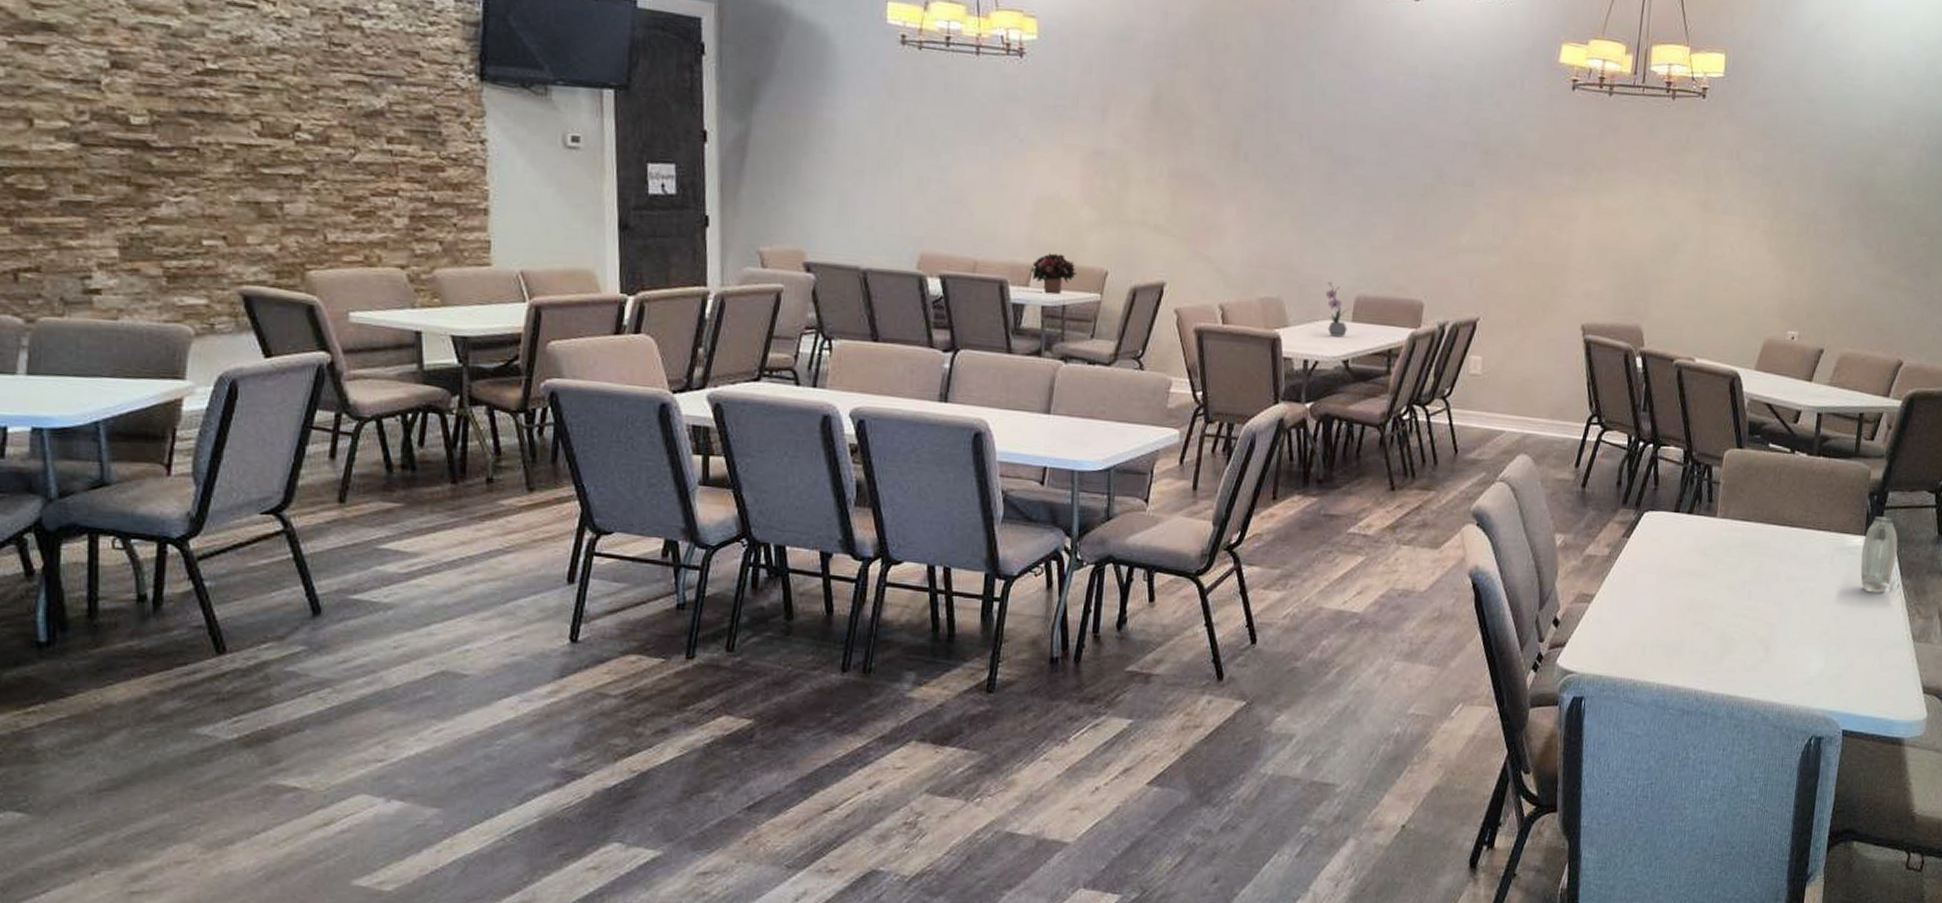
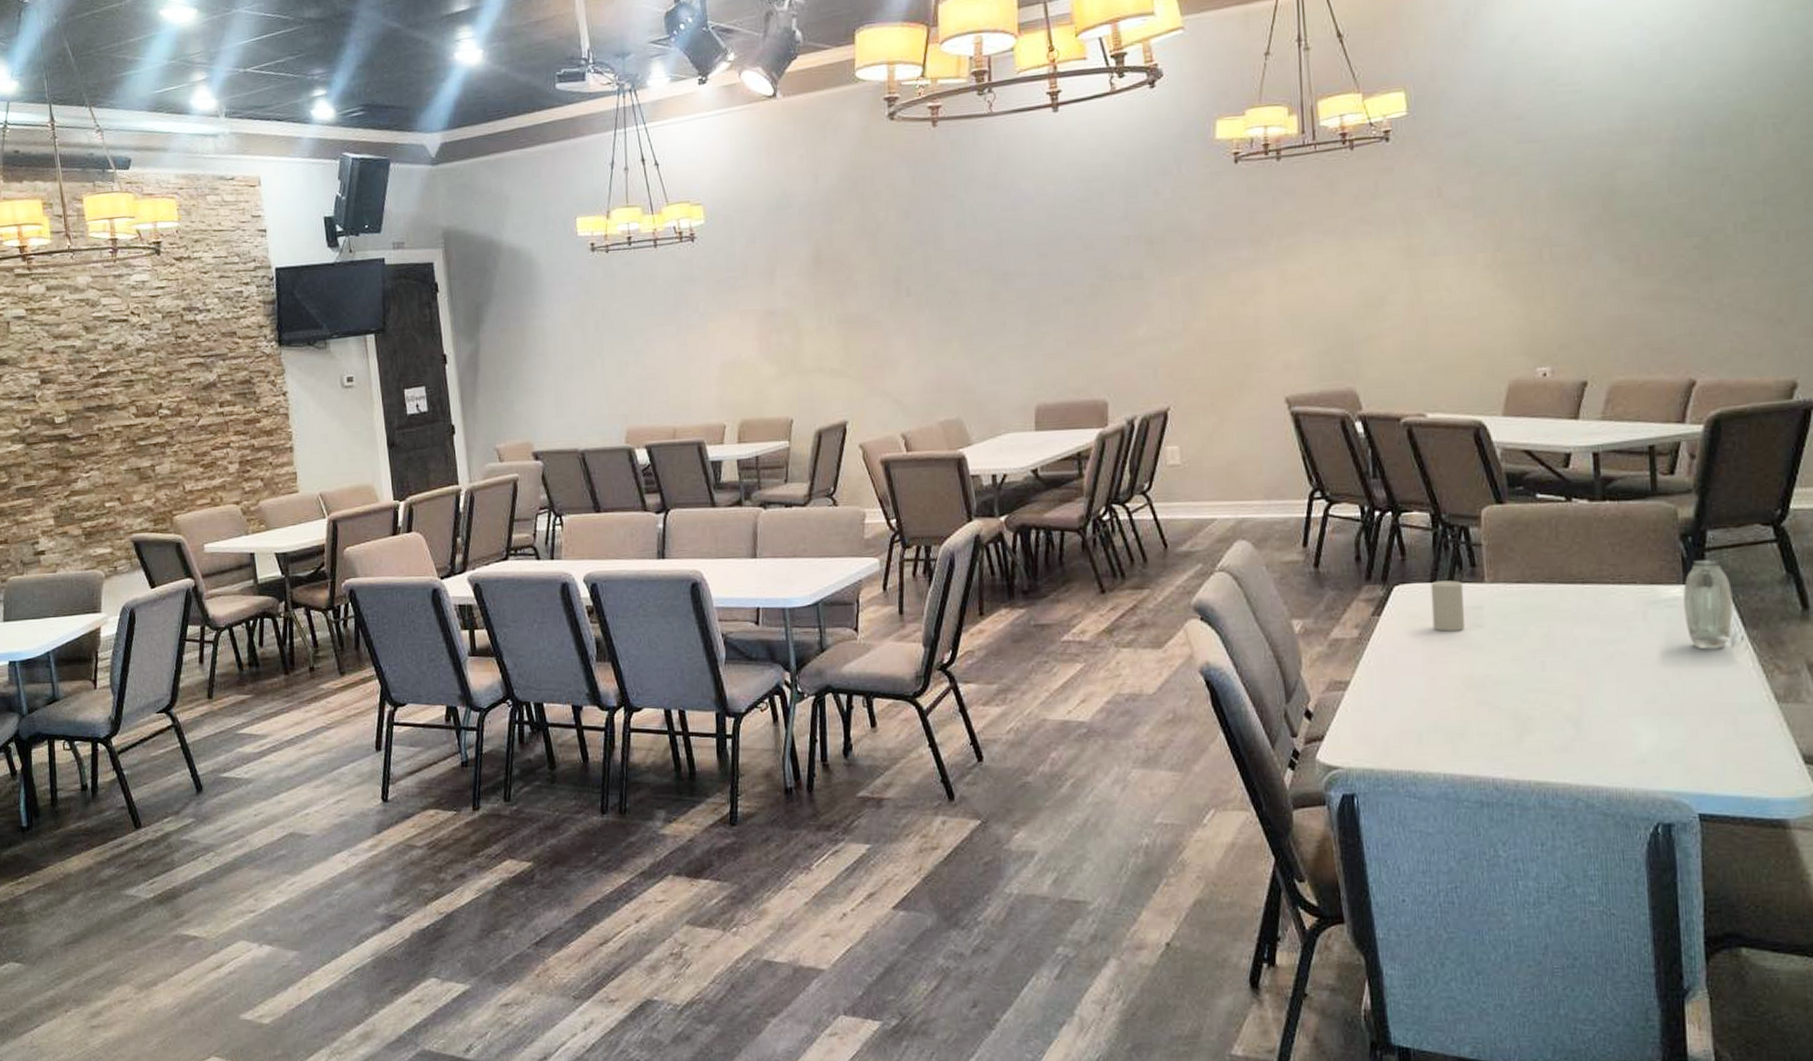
bouquet: present [1030,253,1076,295] -> none [723,410,765,448]
flower arrangement: present [1325,281,1348,337] -> none [1004,395,1032,448]
cup: none [1670,511,1700,558] -> present [1430,580,1465,632]

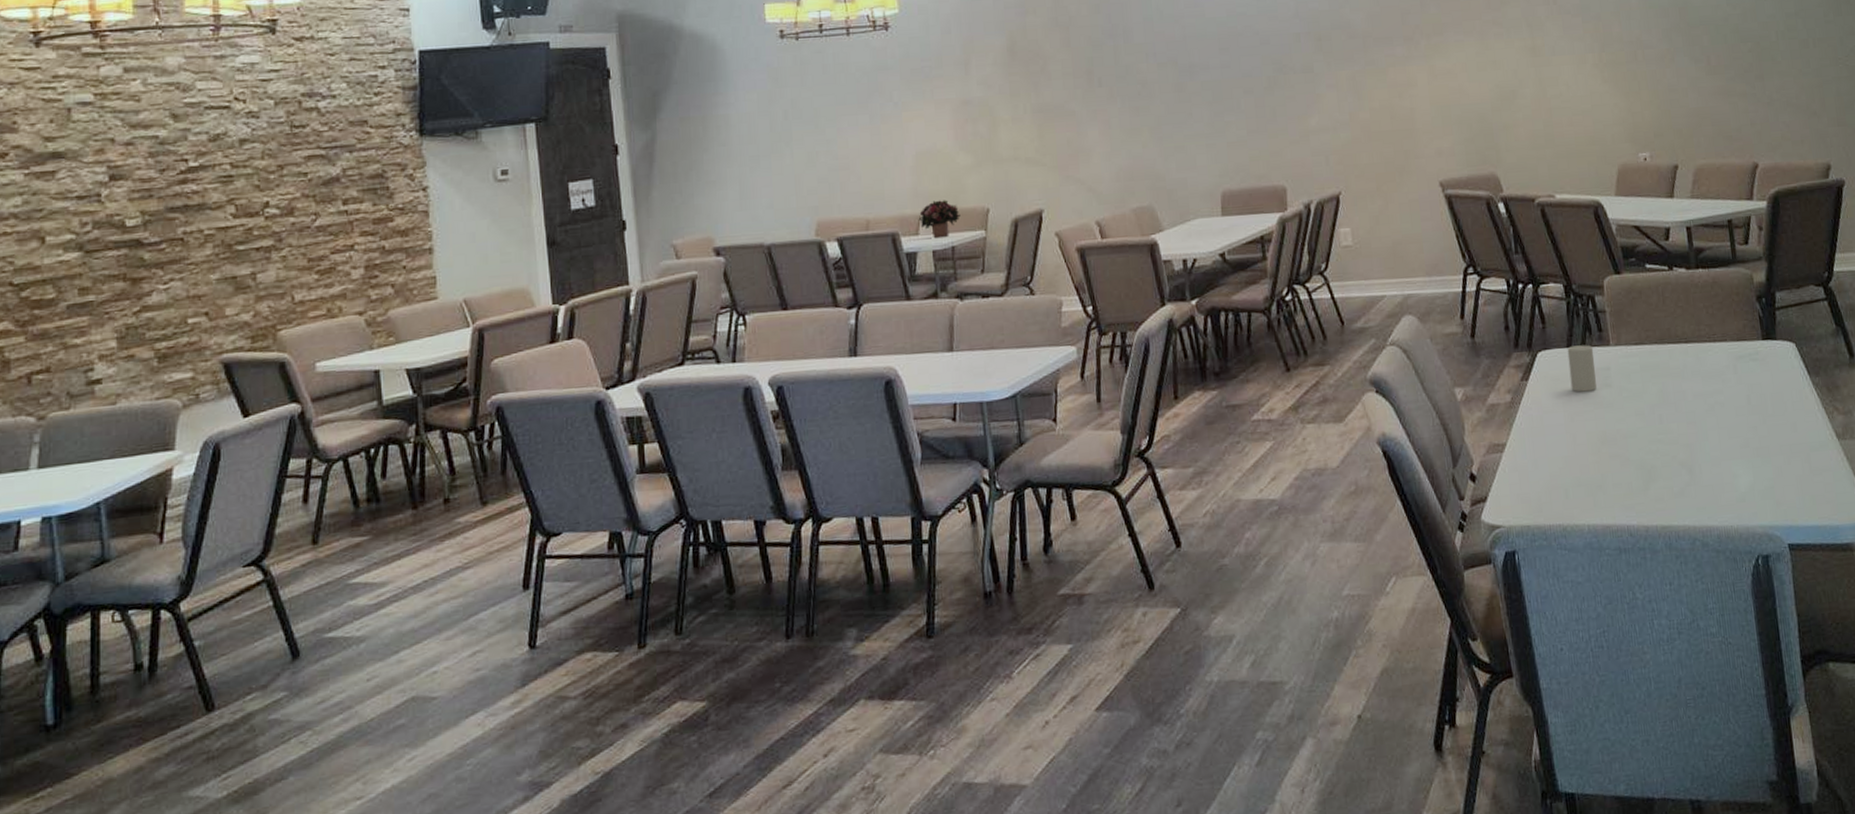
bouquet: none [723,410,765,448] -> present [918,200,961,239]
vase: present [1683,559,1733,650] -> none [1762,317,1800,397]

